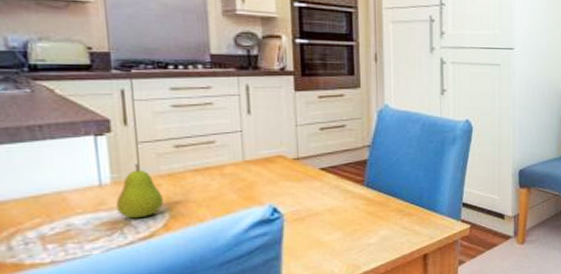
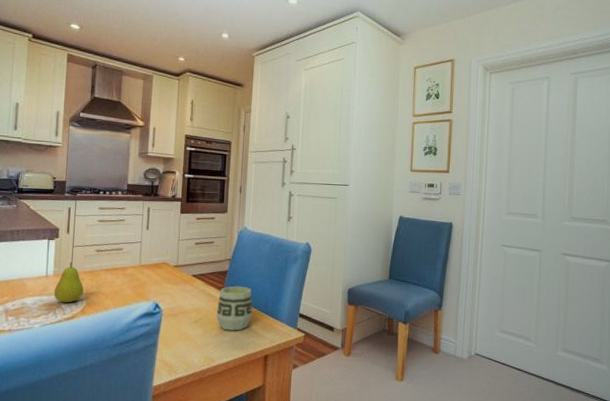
cup: none [357,177,404,231] -> present [216,286,253,331]

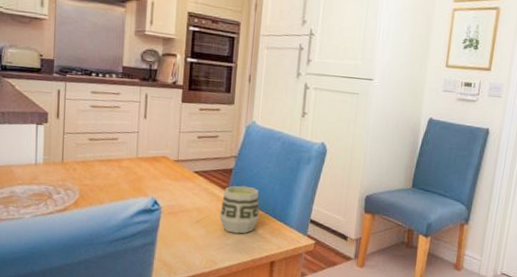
fruit: present [54,262,84,303] -> none [44,150,76,194]

